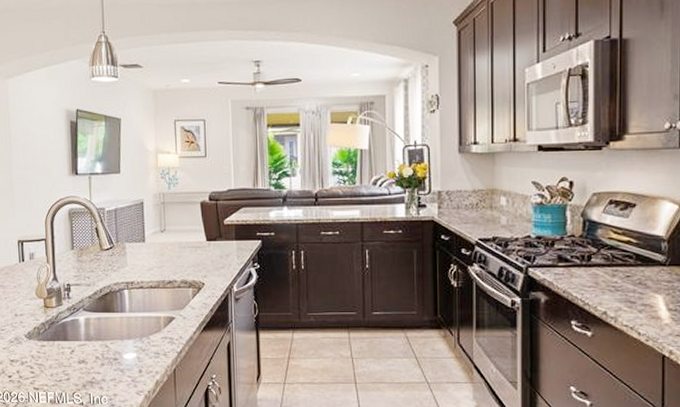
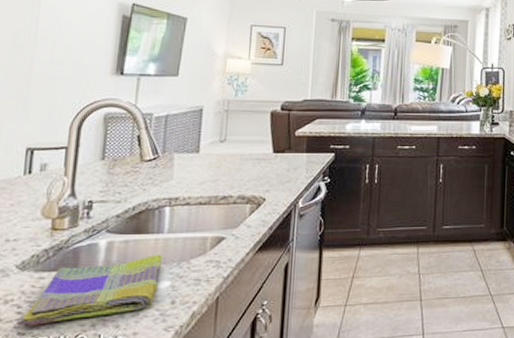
dish towel: none [31,330,128,383] -> present [16,254,162,326]

